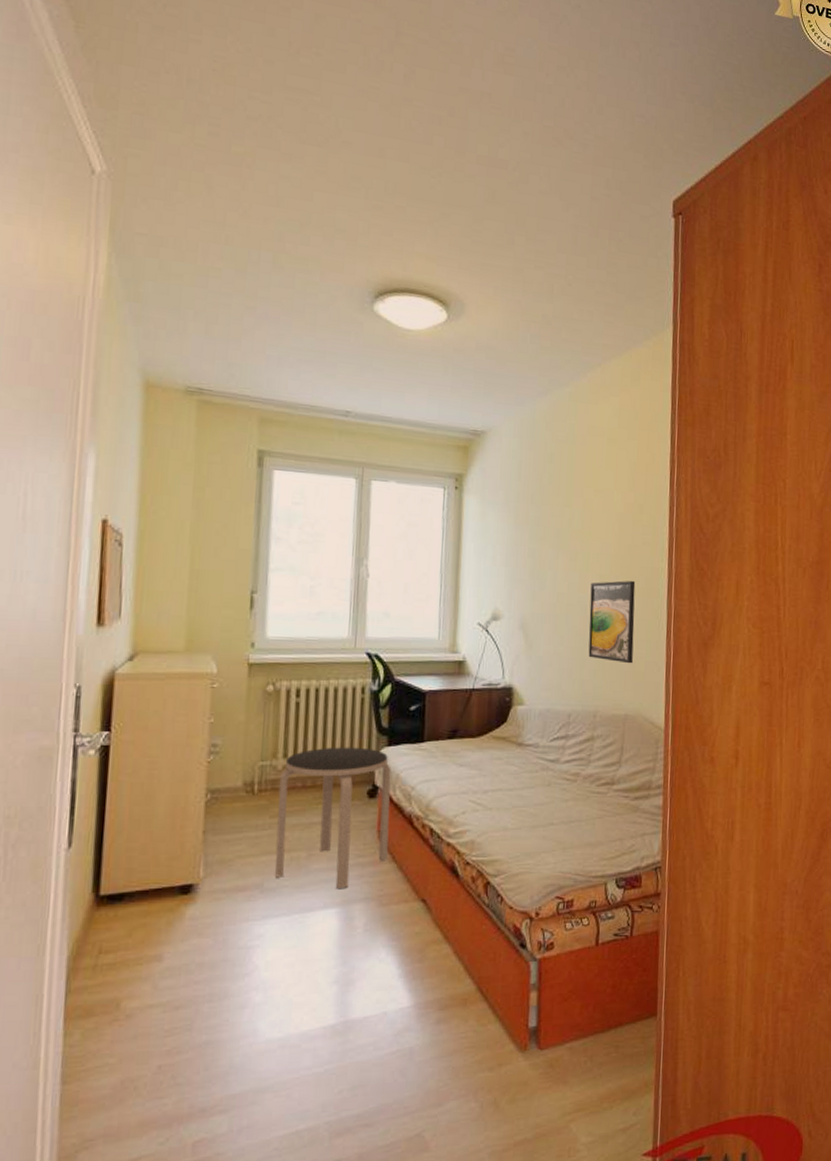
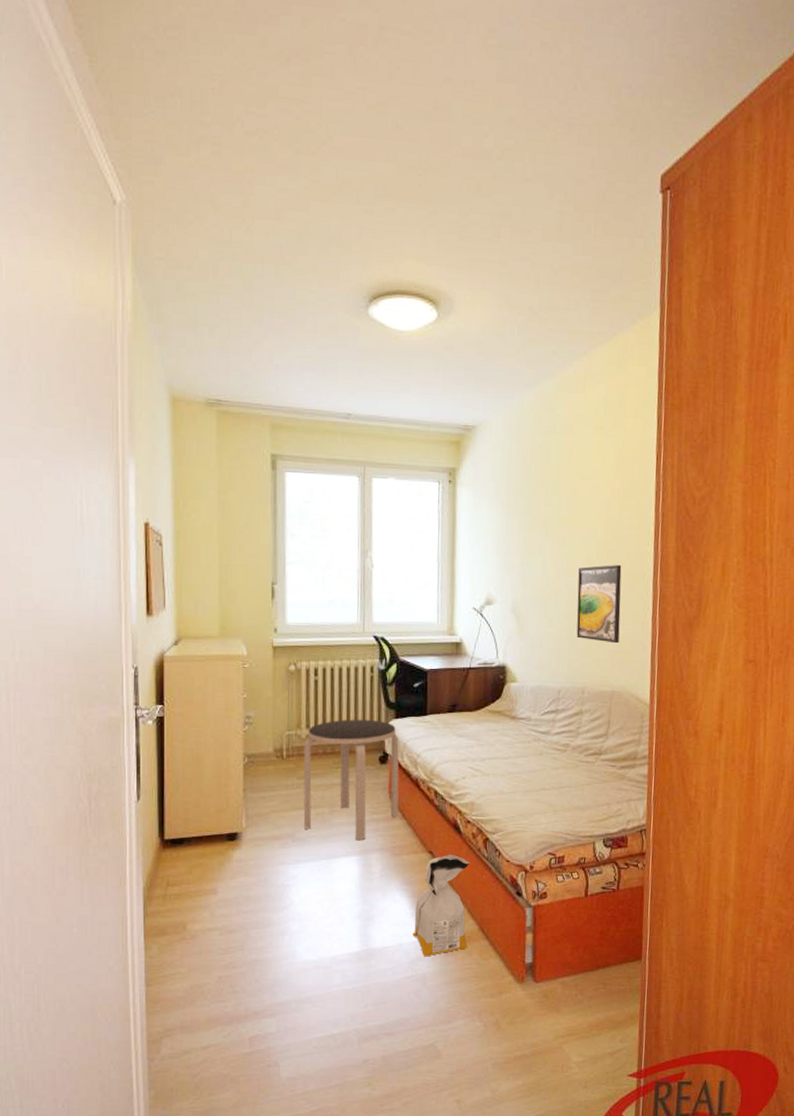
bag: none [399,902,469,1026] -> present [412,854,470,957]

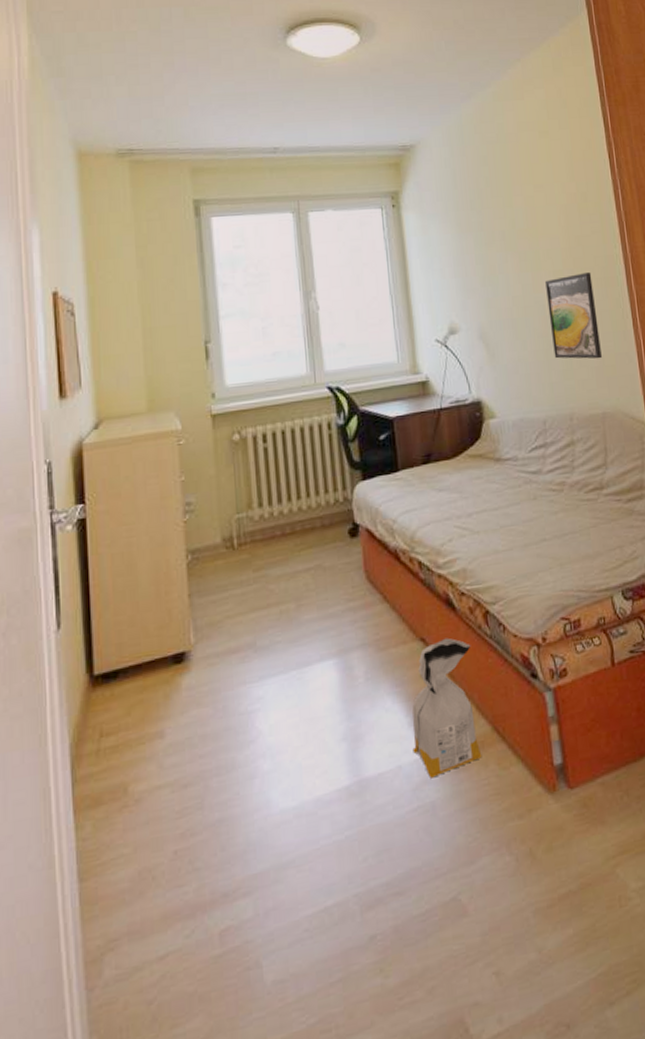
side table: present [303,719,399,841] -> none [257,485,379,639]

